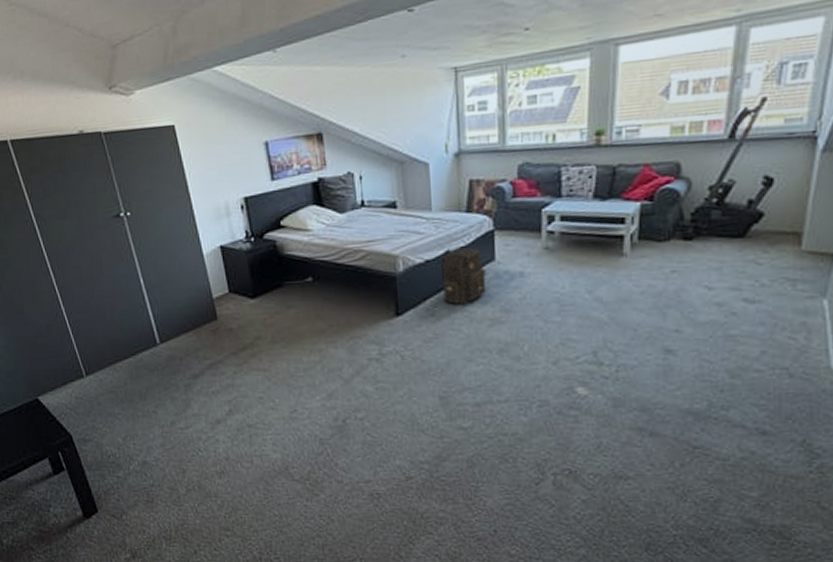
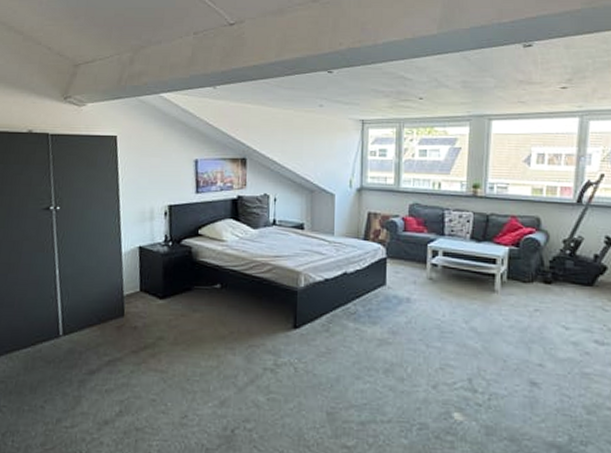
backpack: present [441,247,487,305] -> none [338,269,377,324]

